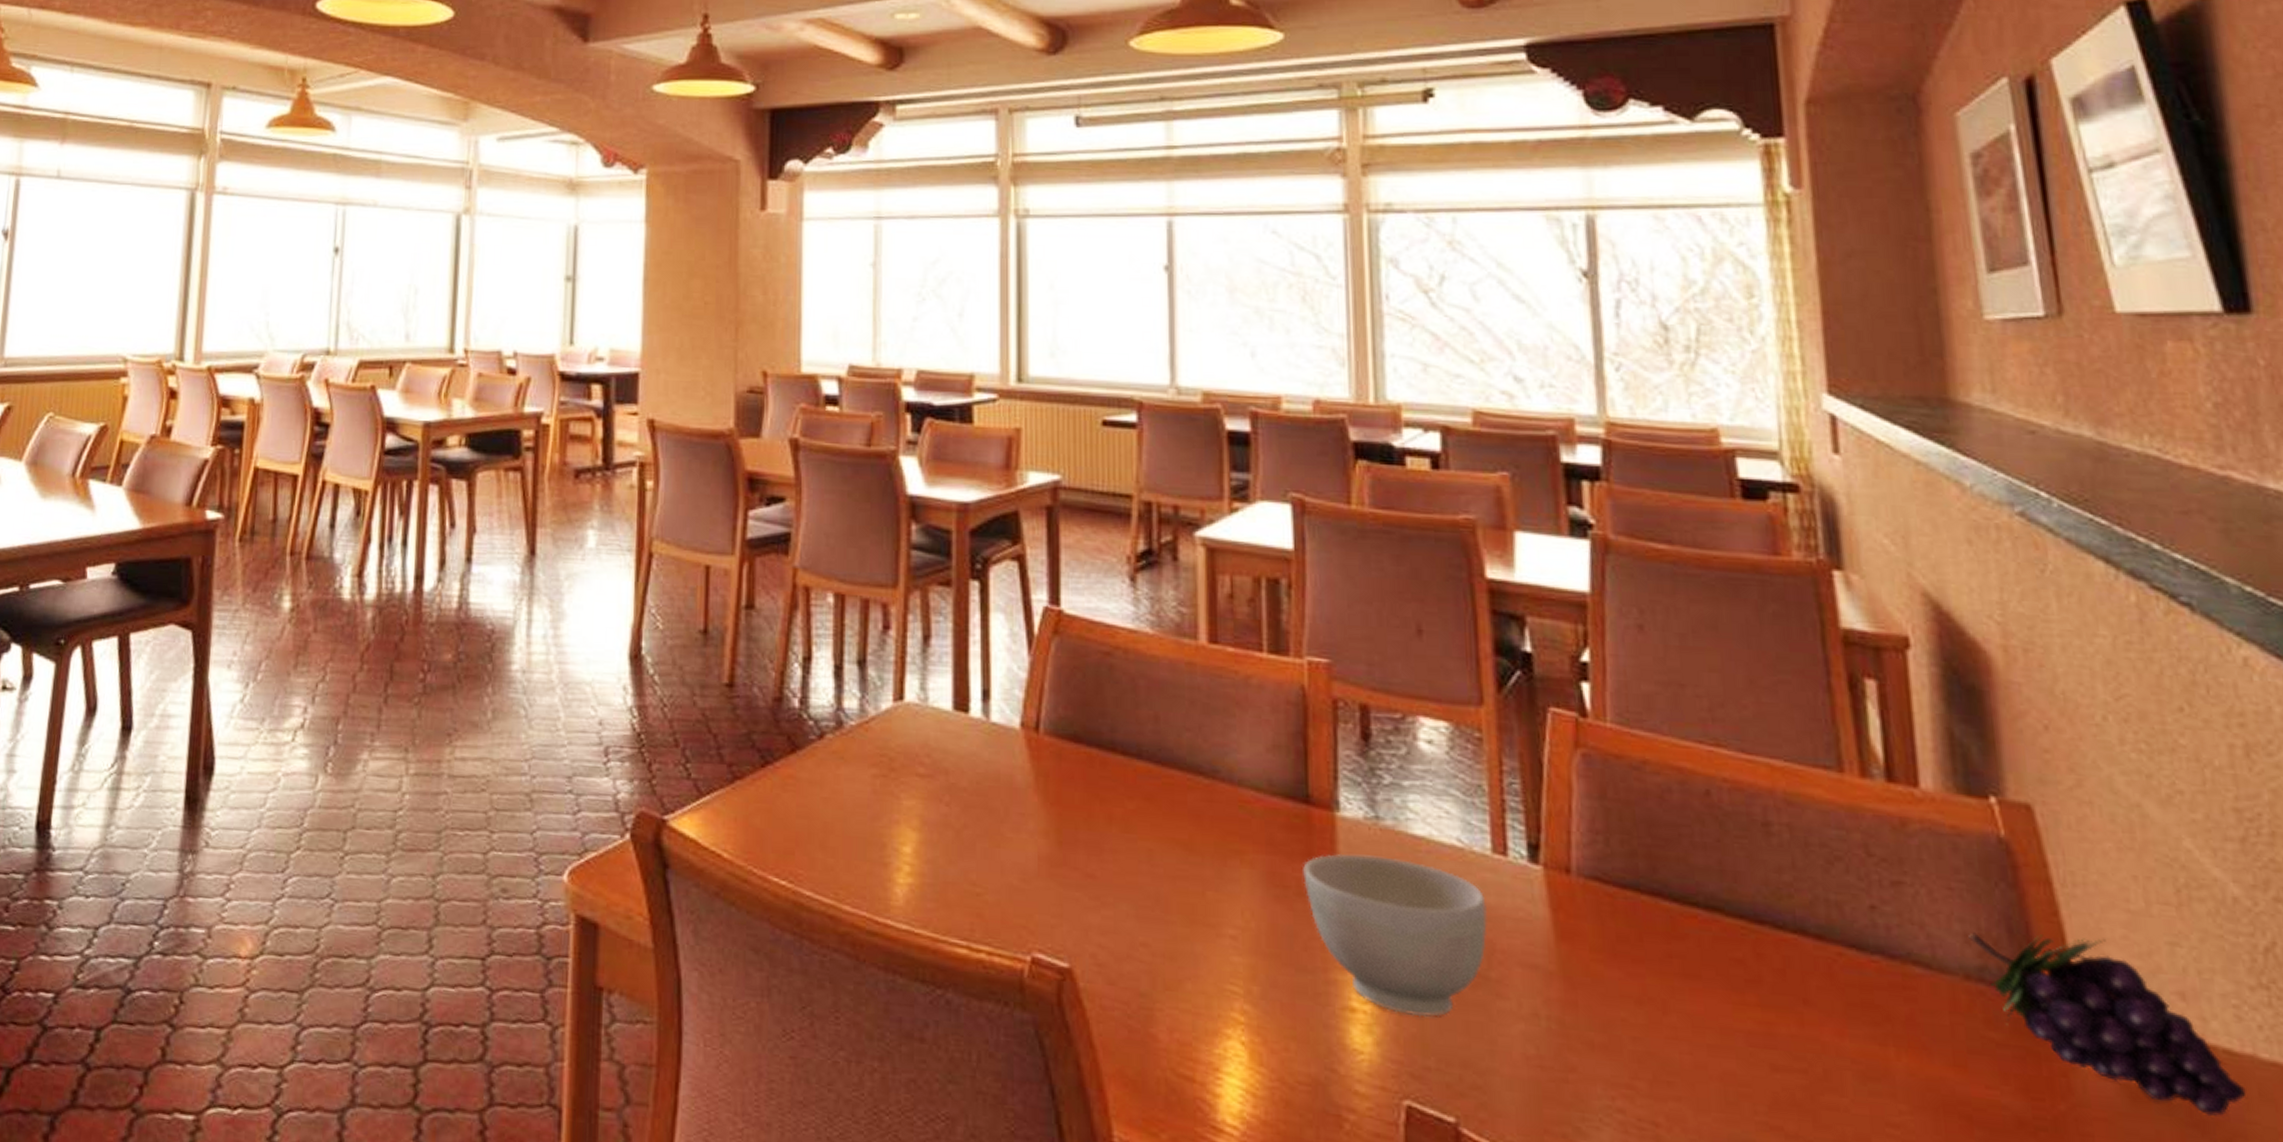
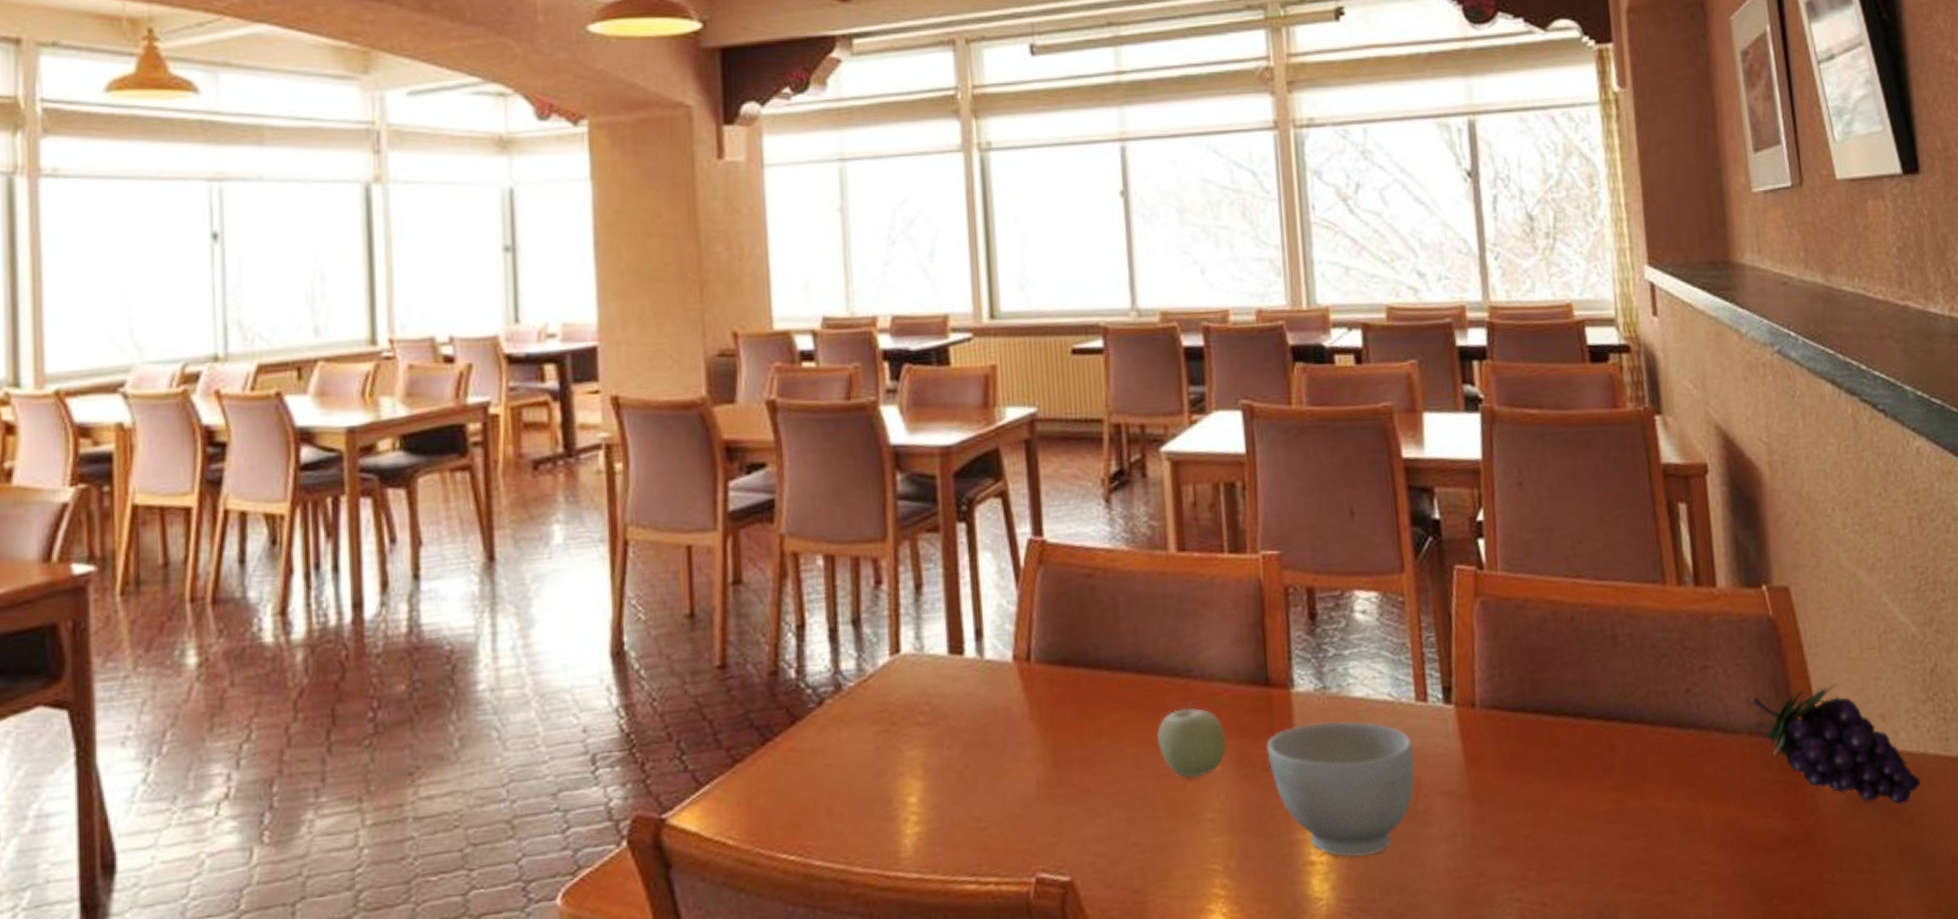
fruit: none [1174,803,1256,887] -> present [1156,700,1227,779]

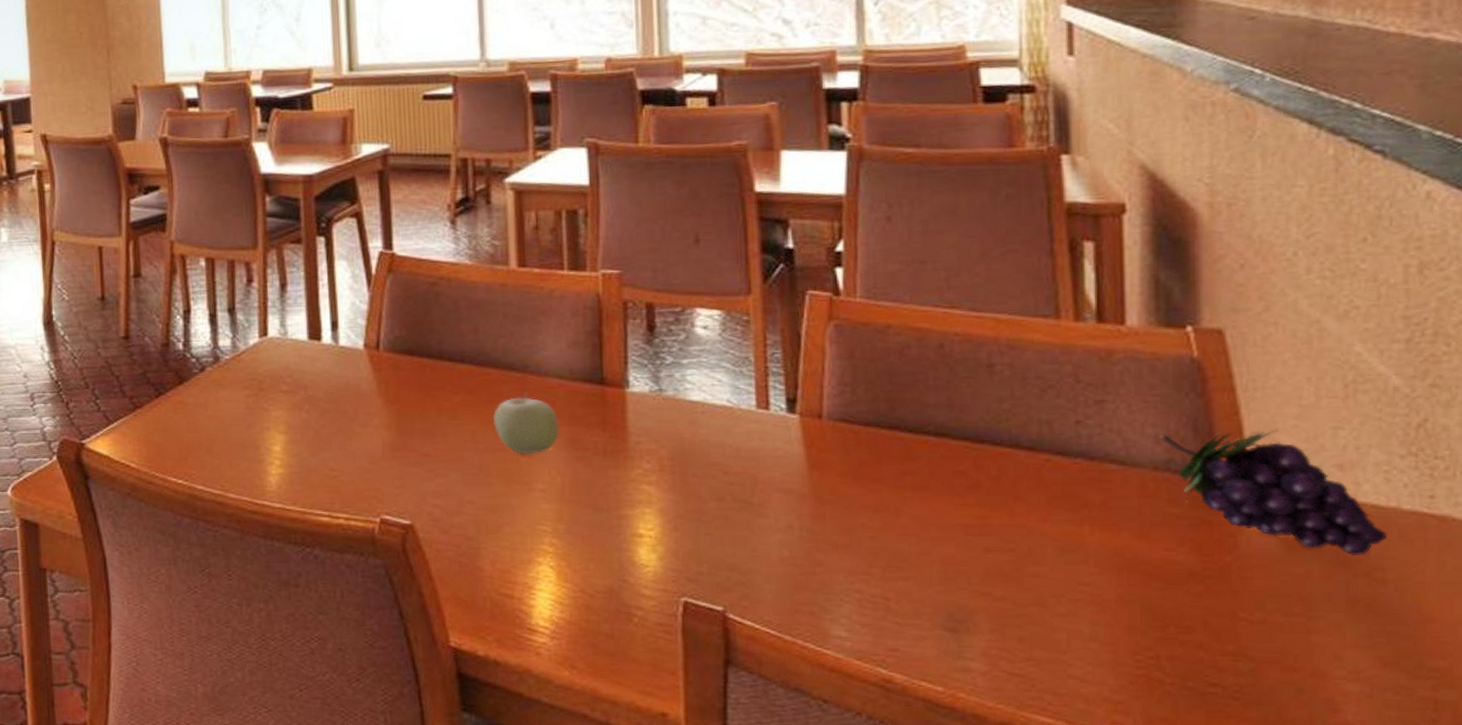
bowl: present [1266,720,1415,858] -> none [599,419,752,537]

